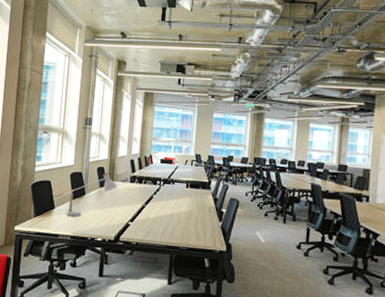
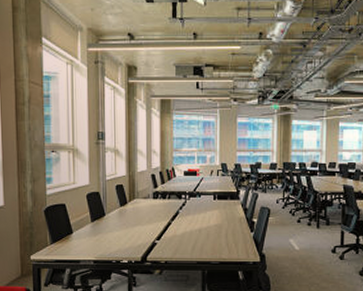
desk lamp: present [54,172,118,217] -> none [71,190,140,240]

